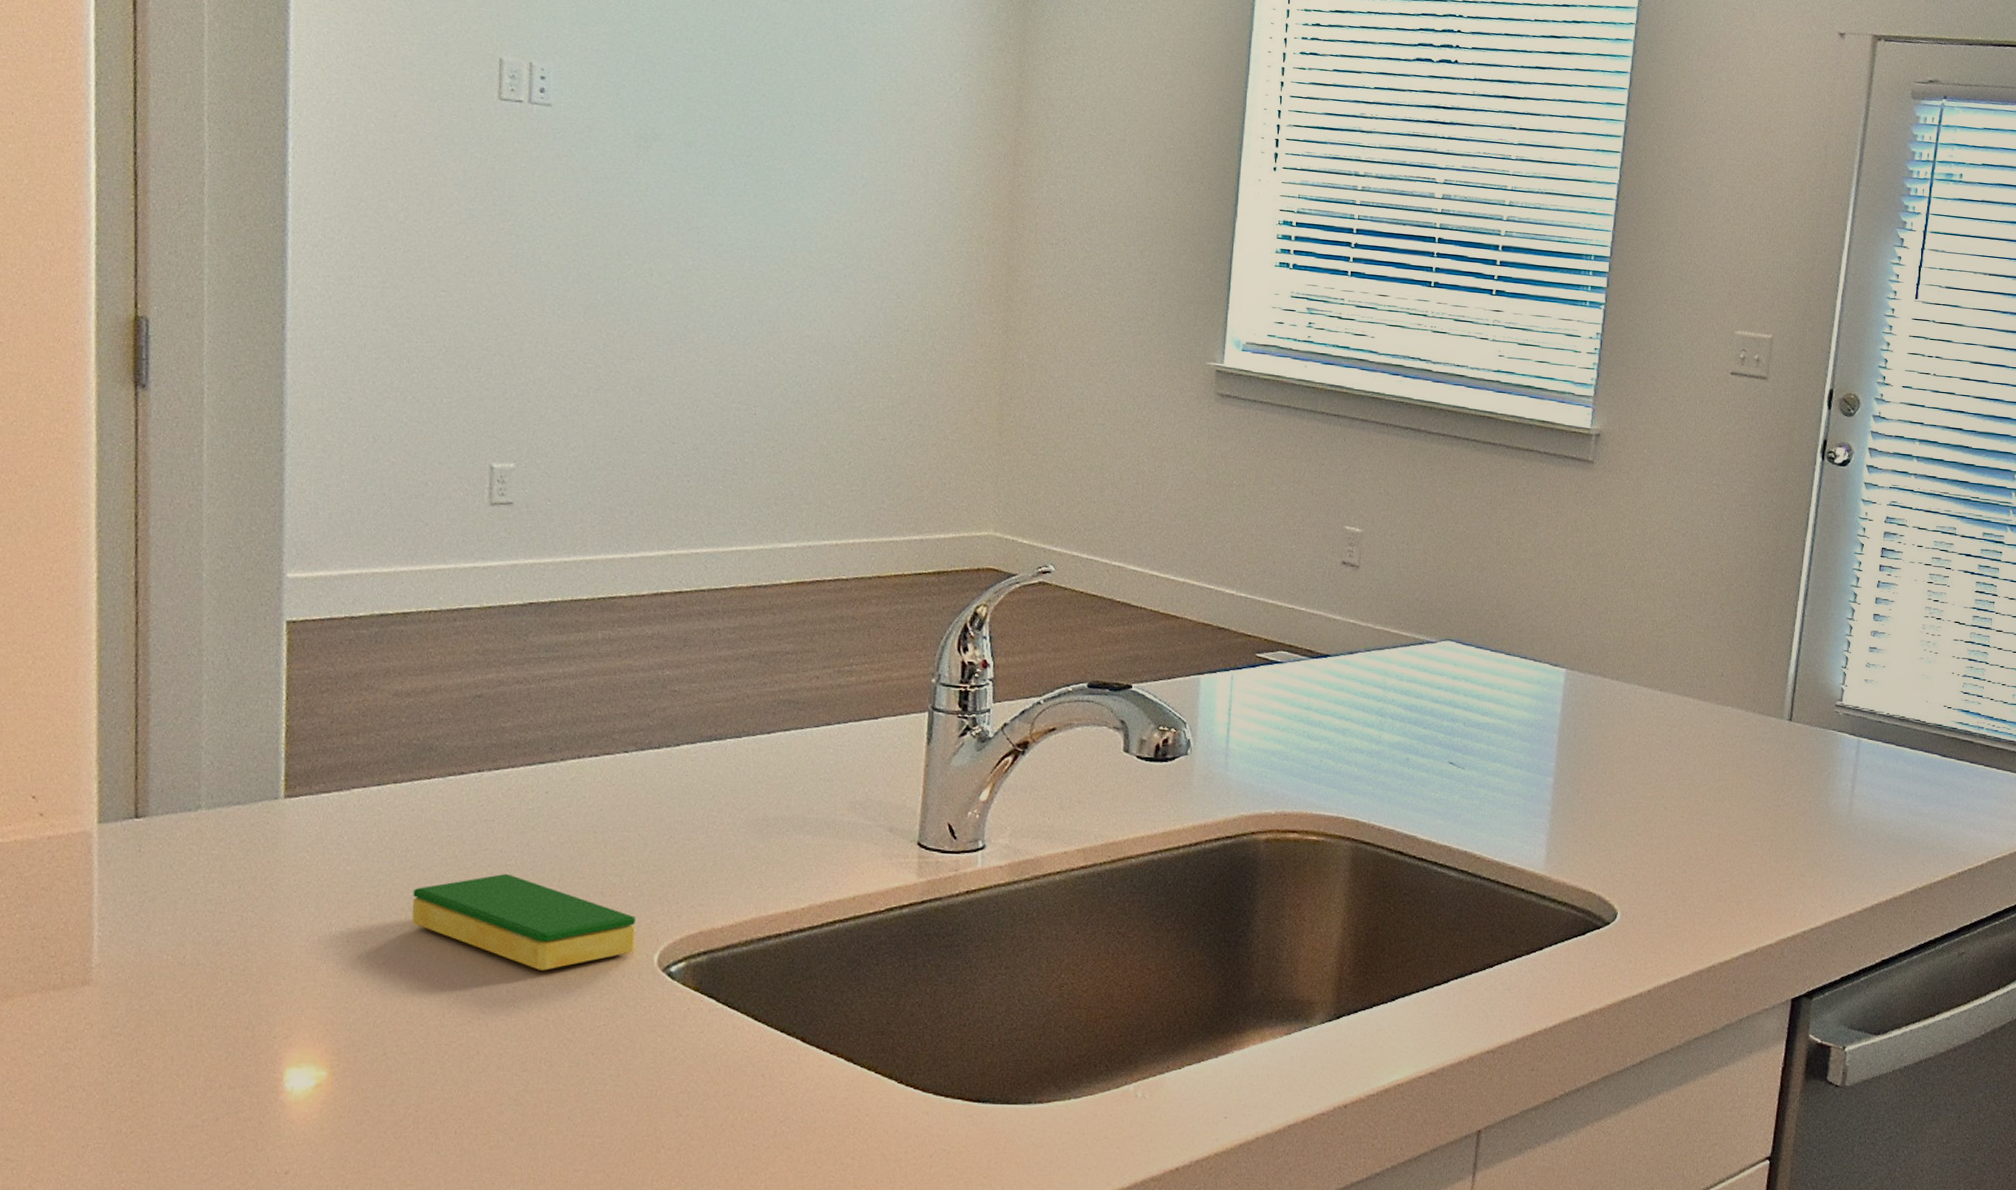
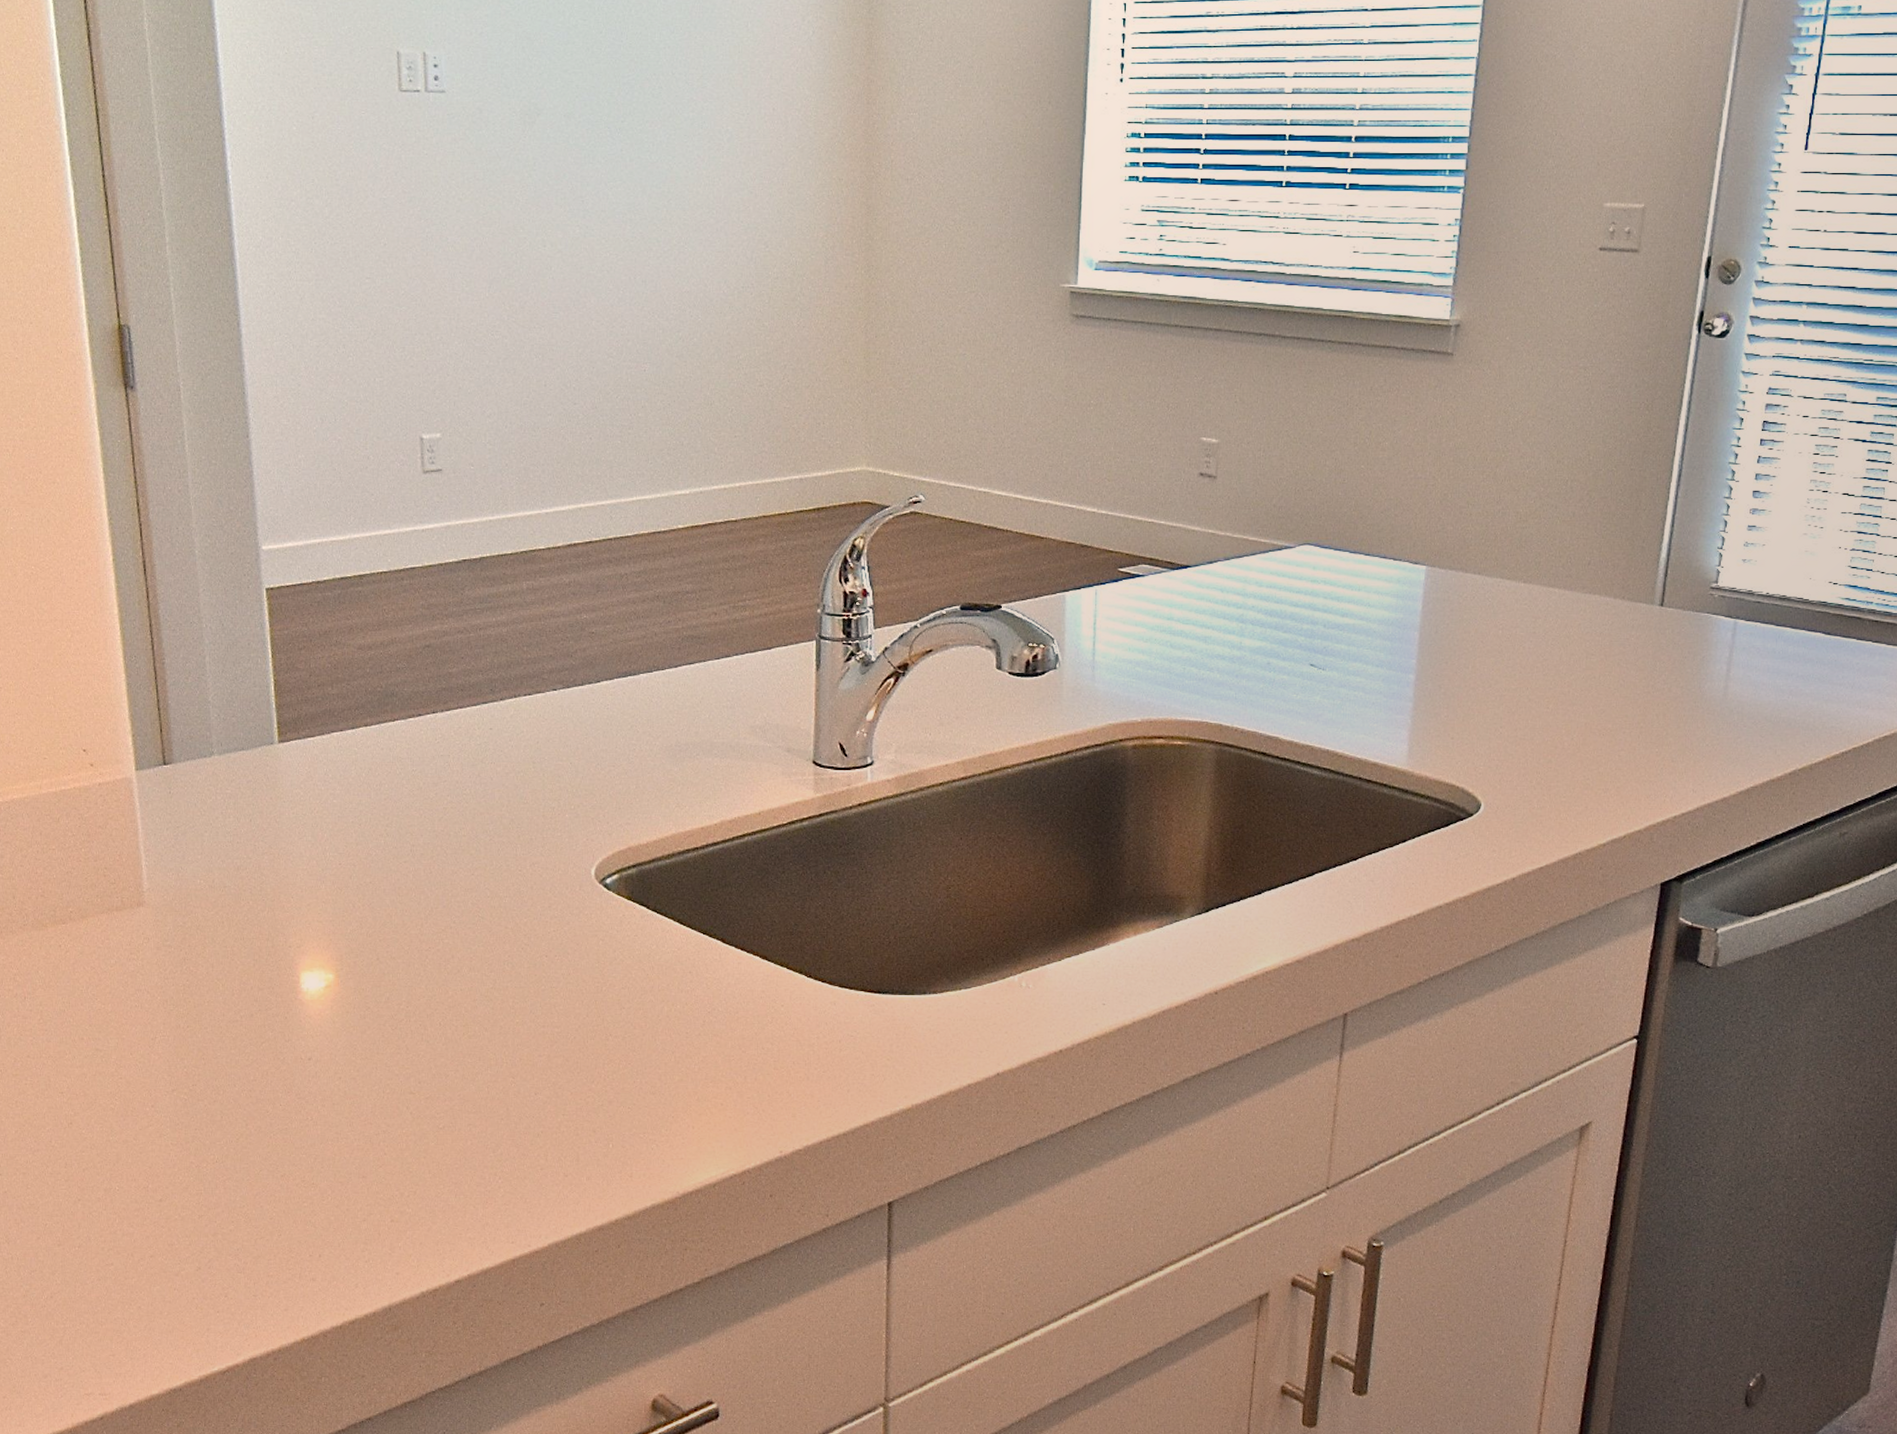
dish sponge: present [412,873,636,971] -> none [389,801,575,885]

